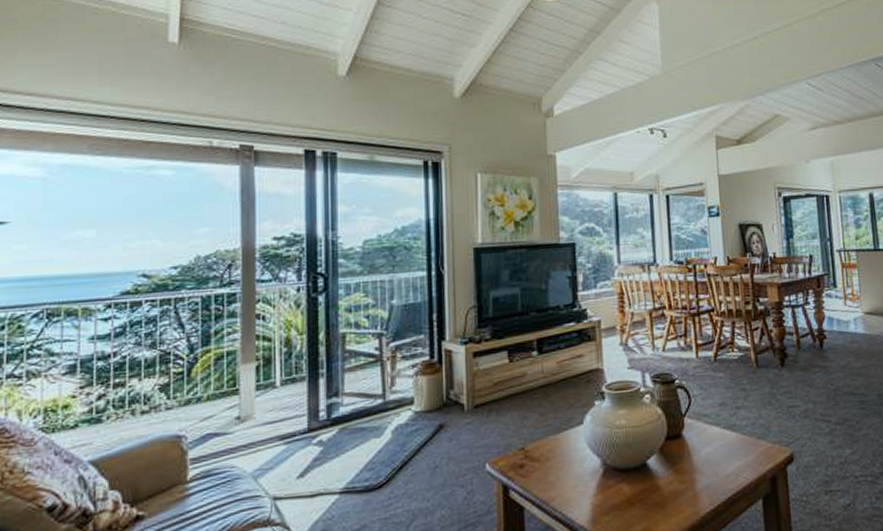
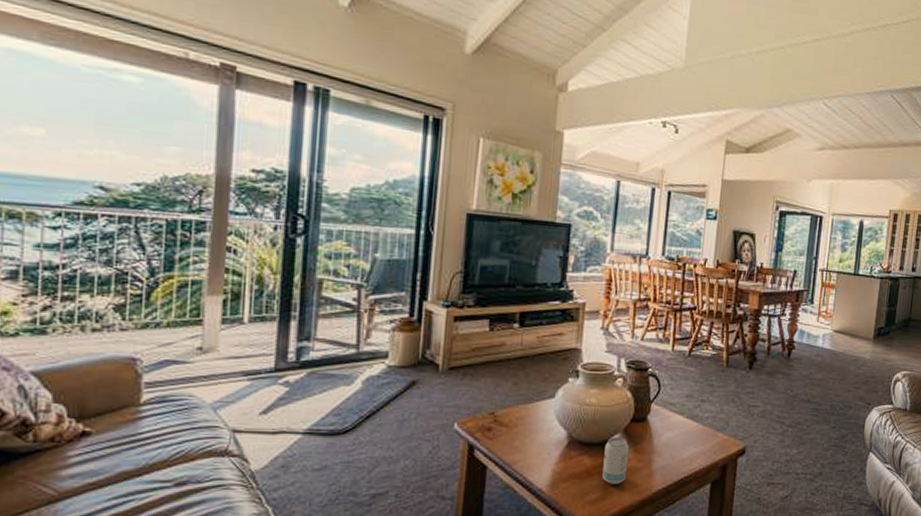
beverage can: none [642,458,670,513] -> present [602,437,629,485]

